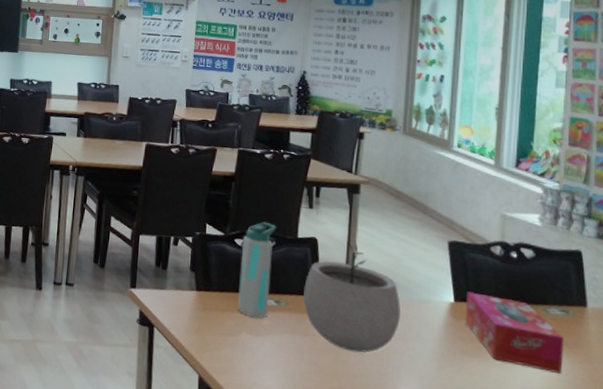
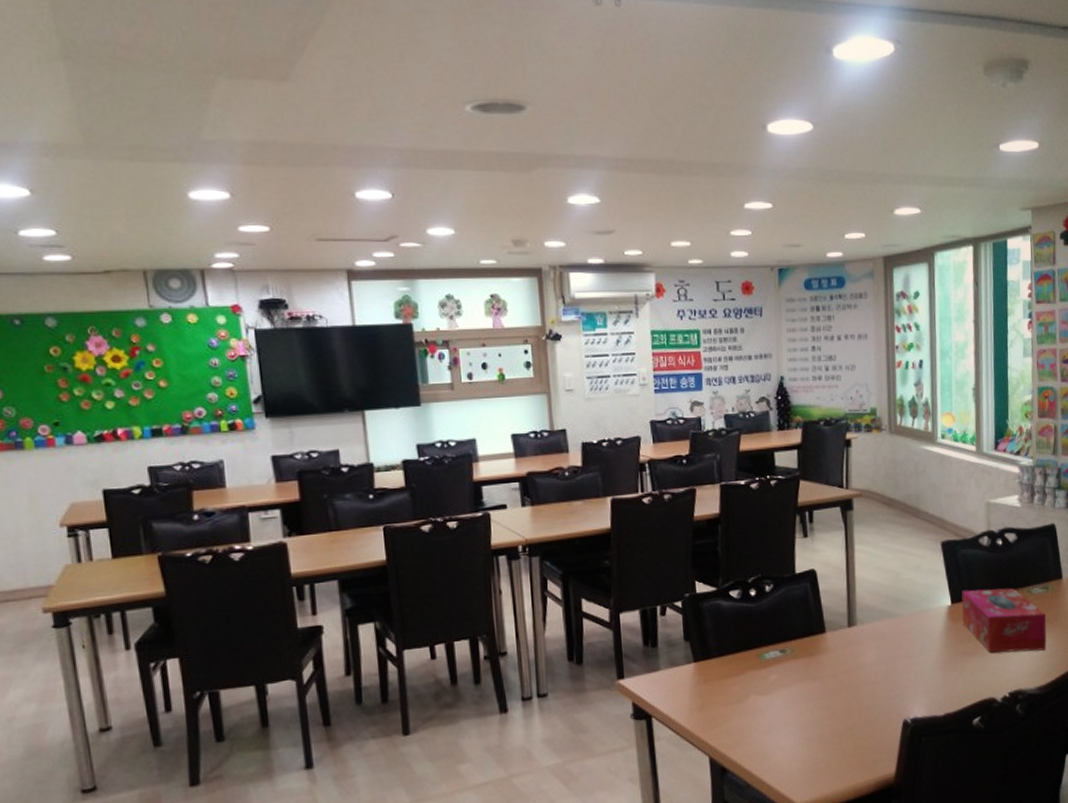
water bottle: present [237,221,277,318] -> none [738,563,774,676]
plant pot: present [303,242,401,353] -> none [808,564,904,684]

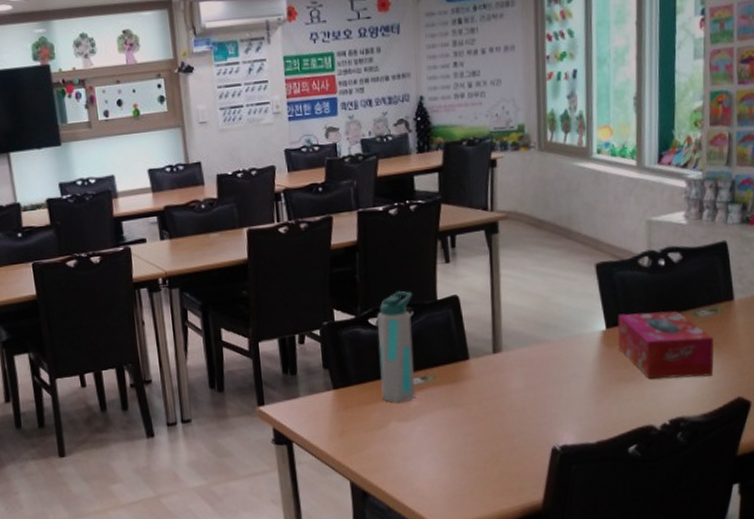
water bottle: none [738,563,774,676] -> present [377,290,415,403]

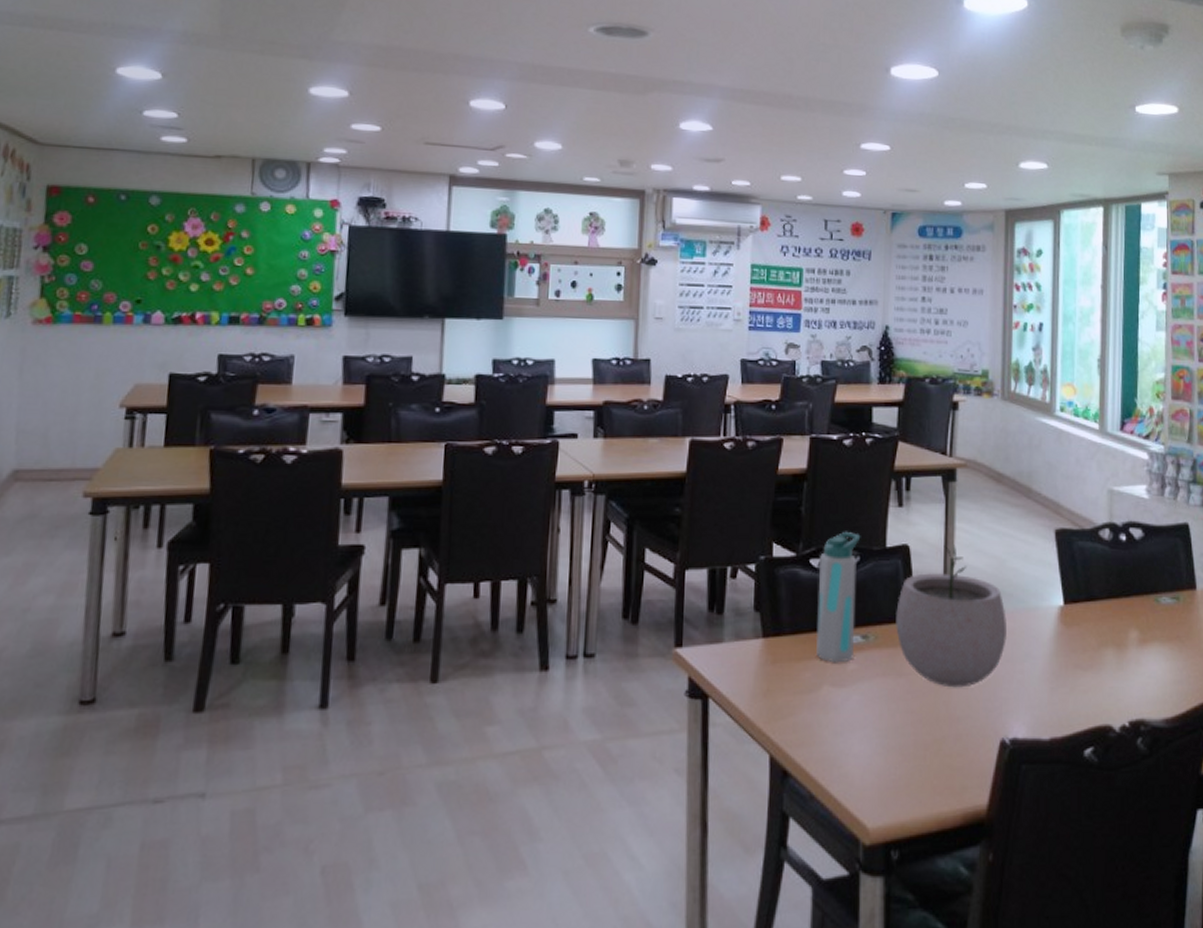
plant pot: none [450,289,554,411] -> present [896,544,1006,688]
tissue box: present [618,310,715,379] -> none [1075,589,1177,674]

